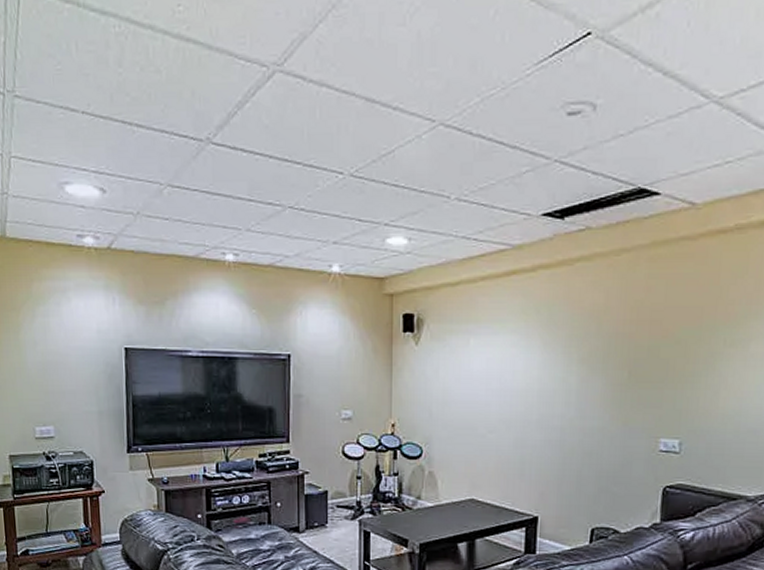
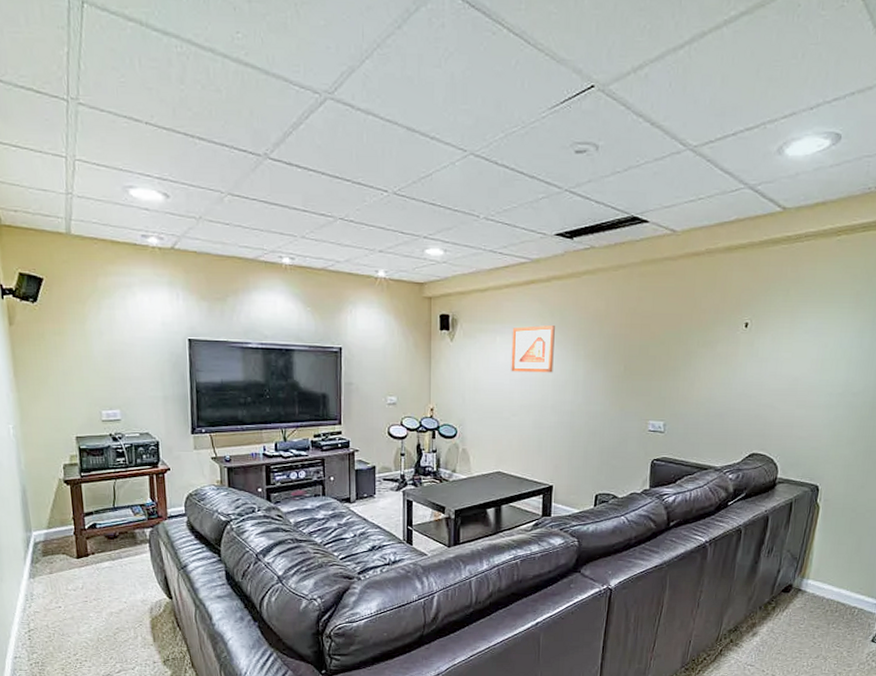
picture frame: none [487,323,541,381] -> present [511,324,555,373]

